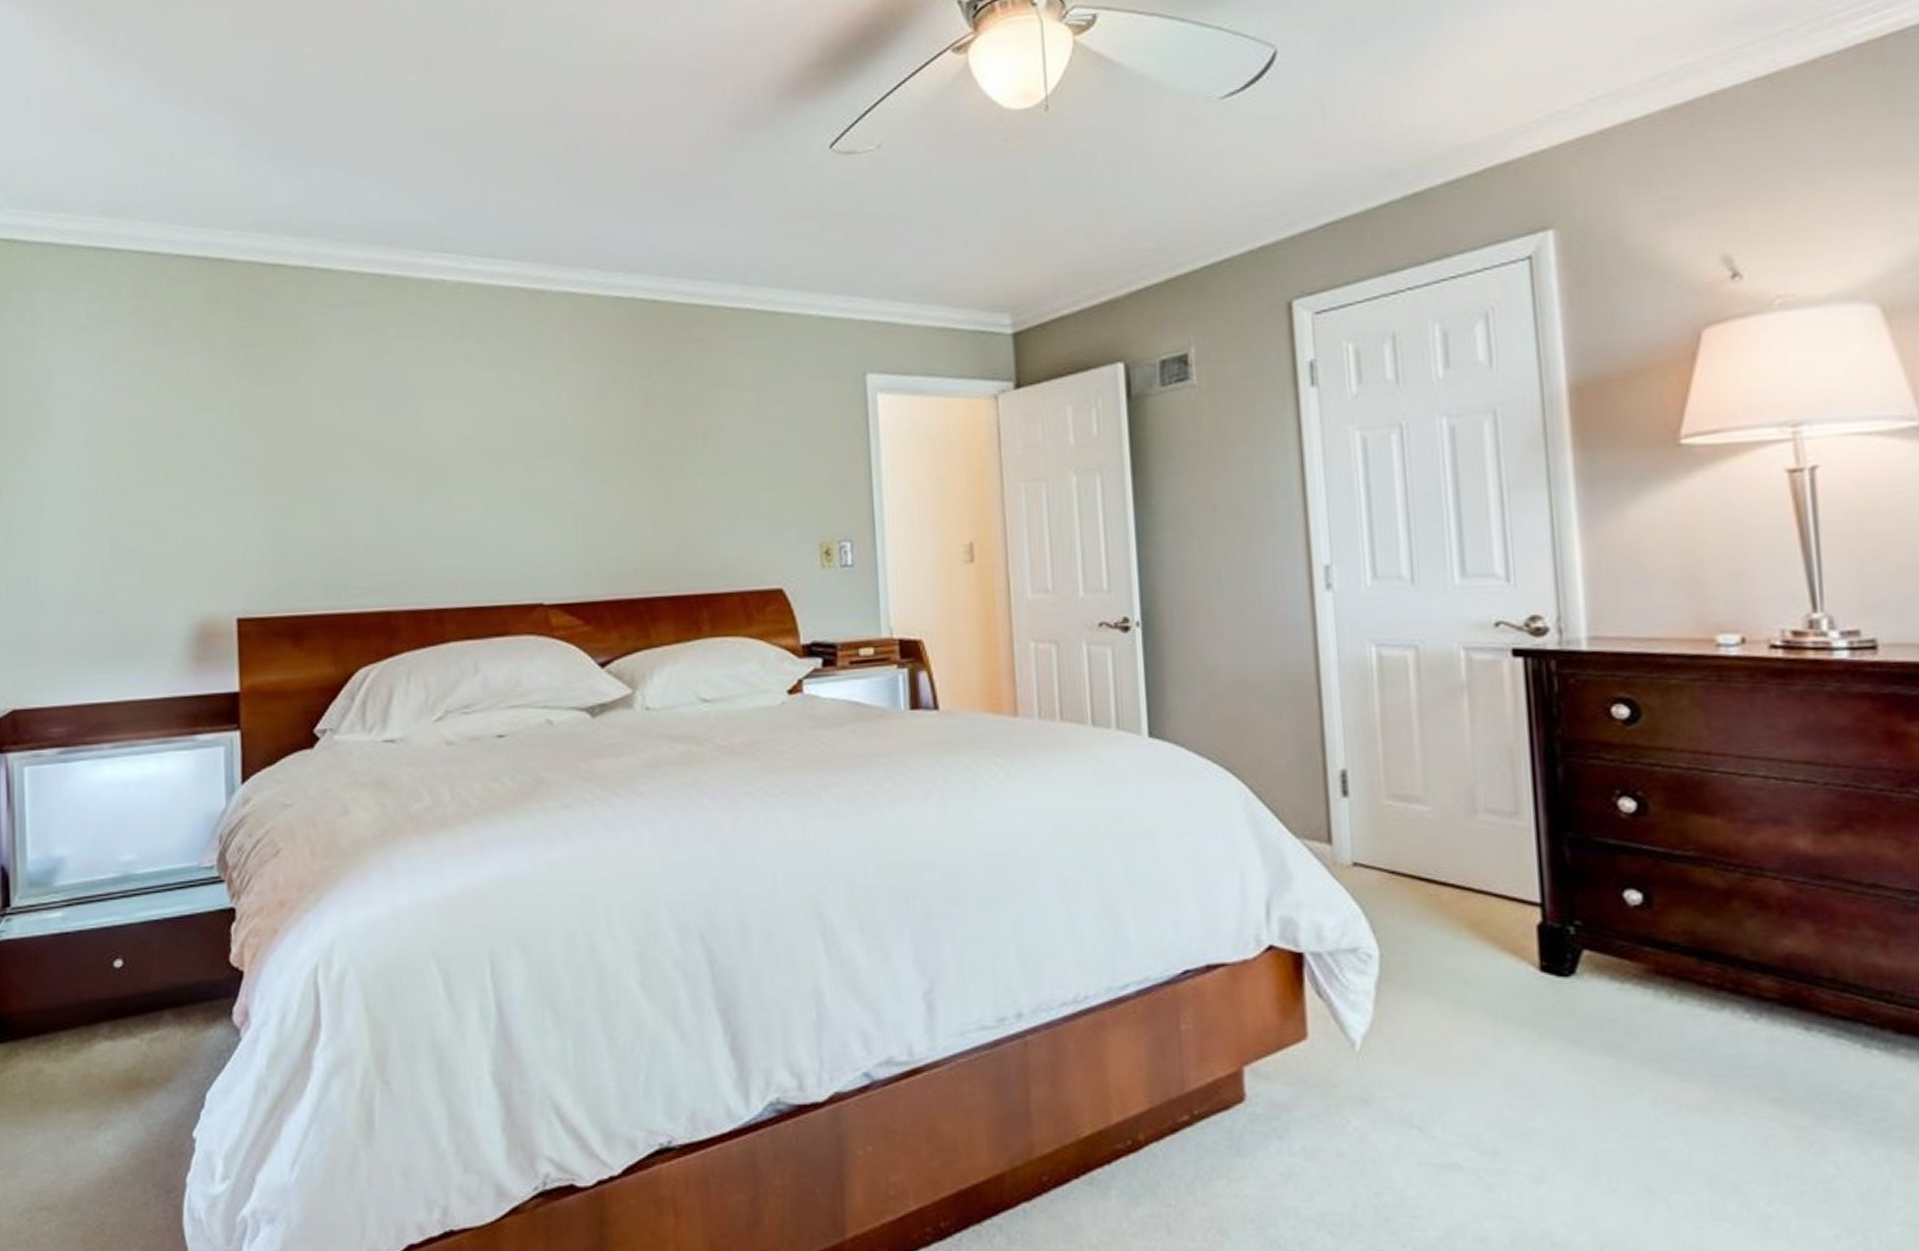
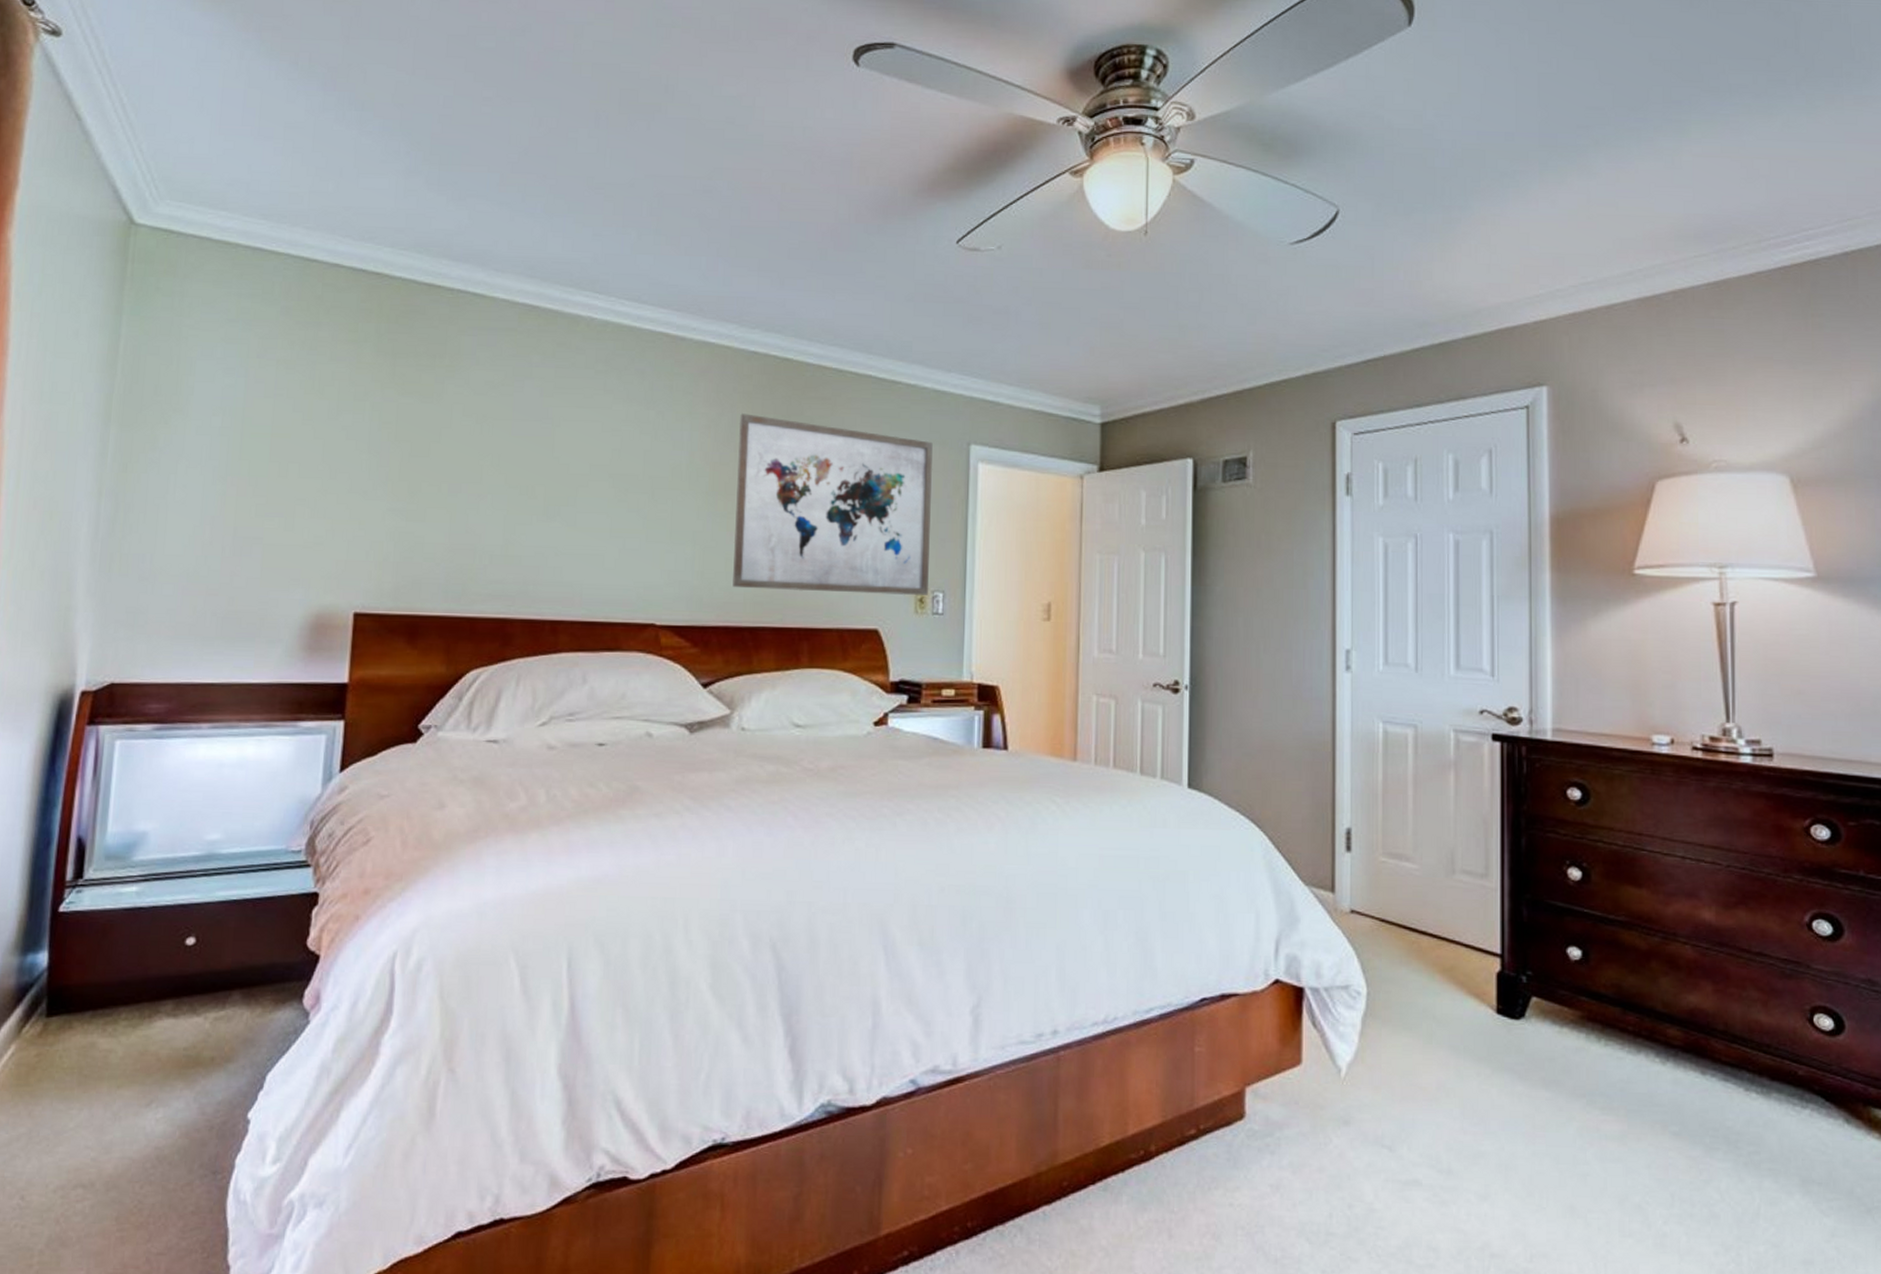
wall art: none [610,366,834,557] -> present [733,413,933,595]

